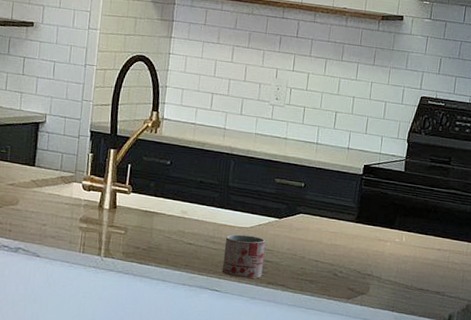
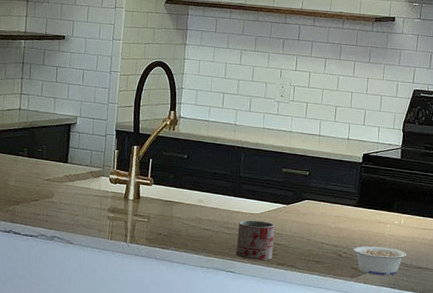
legume: none [347,265,408,298] -> present [350,246,407,276]

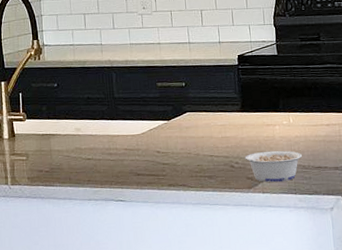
mug: present [236,220,275,261] -> none [120,141,162,185]

